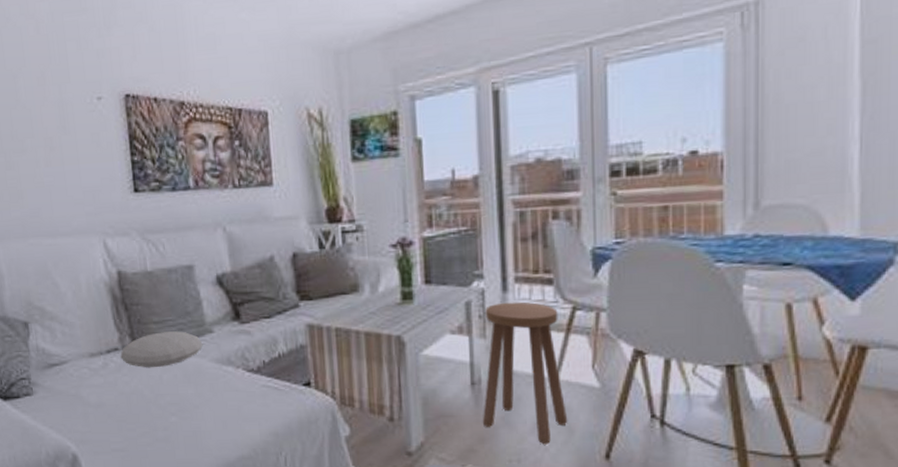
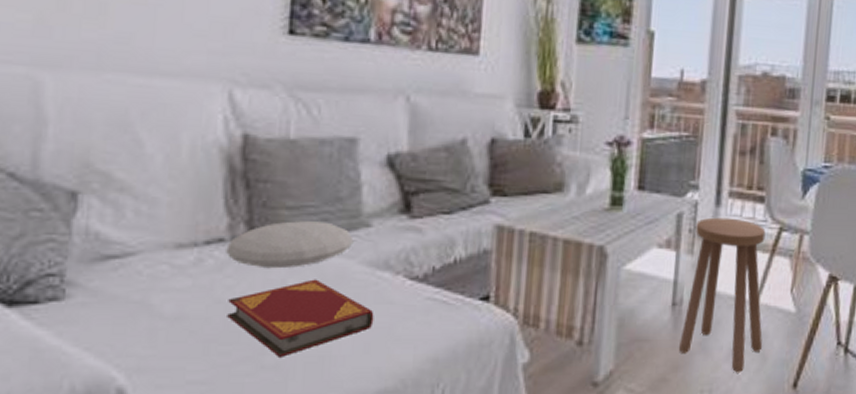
hardback book: none [128,374,227,432] -> present [227,279,374,357]

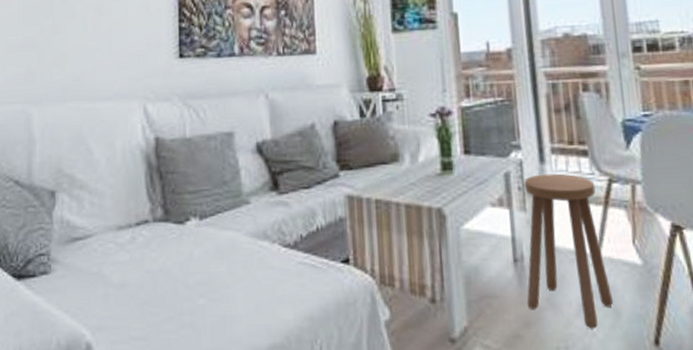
cushion: present [226,221,354,269] -> none [150,202,239,243]
hardback book: present [227,279,374,357] -> none [154,250,260,317]

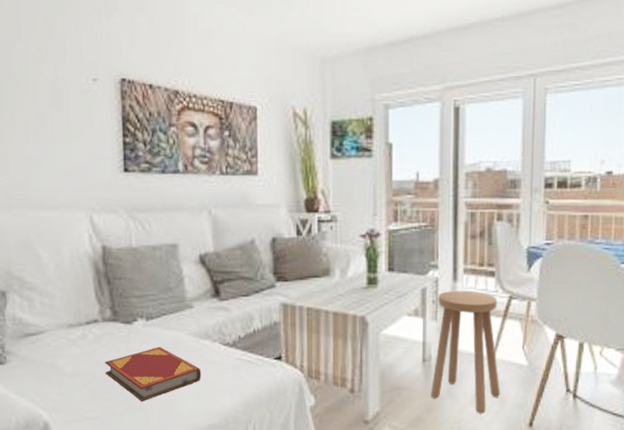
hardback book: none [154,250,260,317] -> present [105,346,202,401]

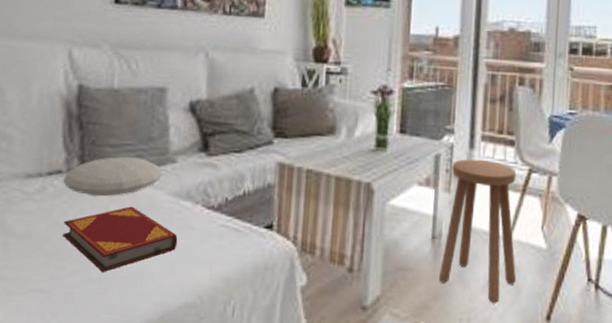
cushion: none [100,306,182,340] -> present [63,156,163,197]

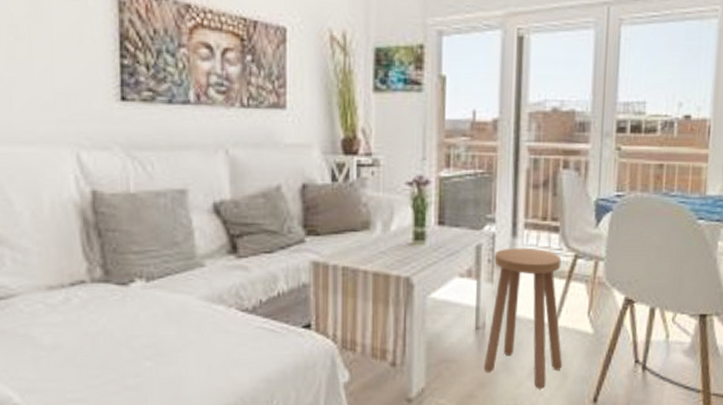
cushion: present [63,156,163,197] -> none [87,264,191,305]
hardback book: present [63,206,178,272] -> none [93,313,214,379]

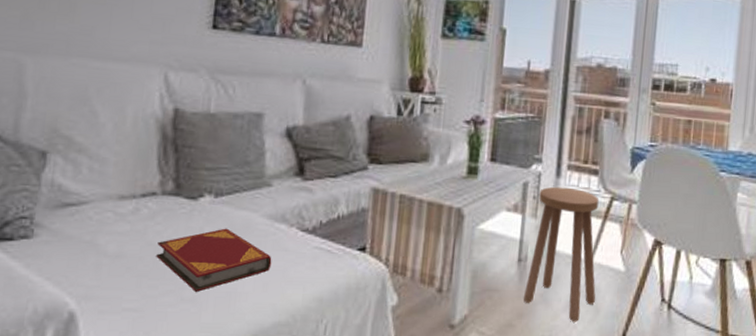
hardback book: none [93,313,214,379] -> present [156,228,272,292]

